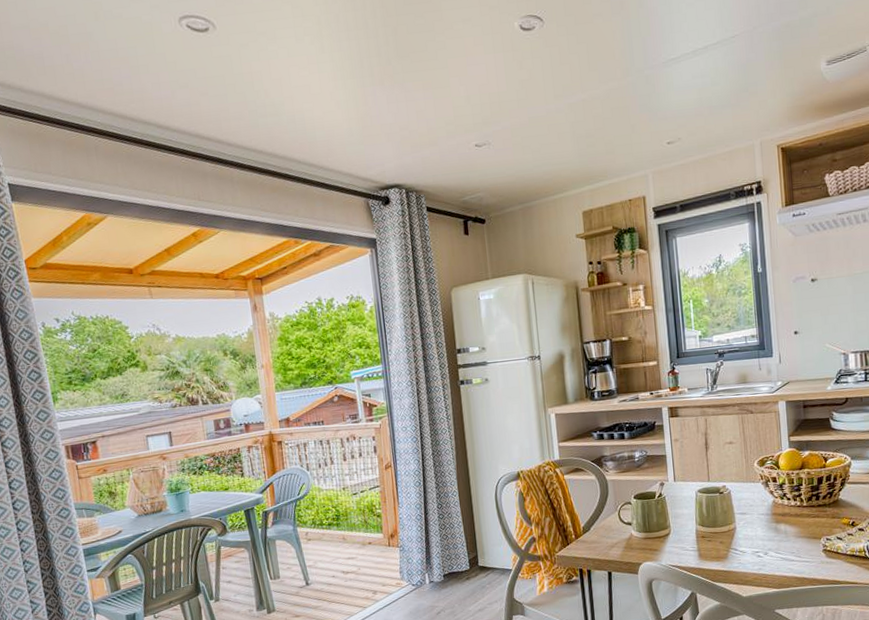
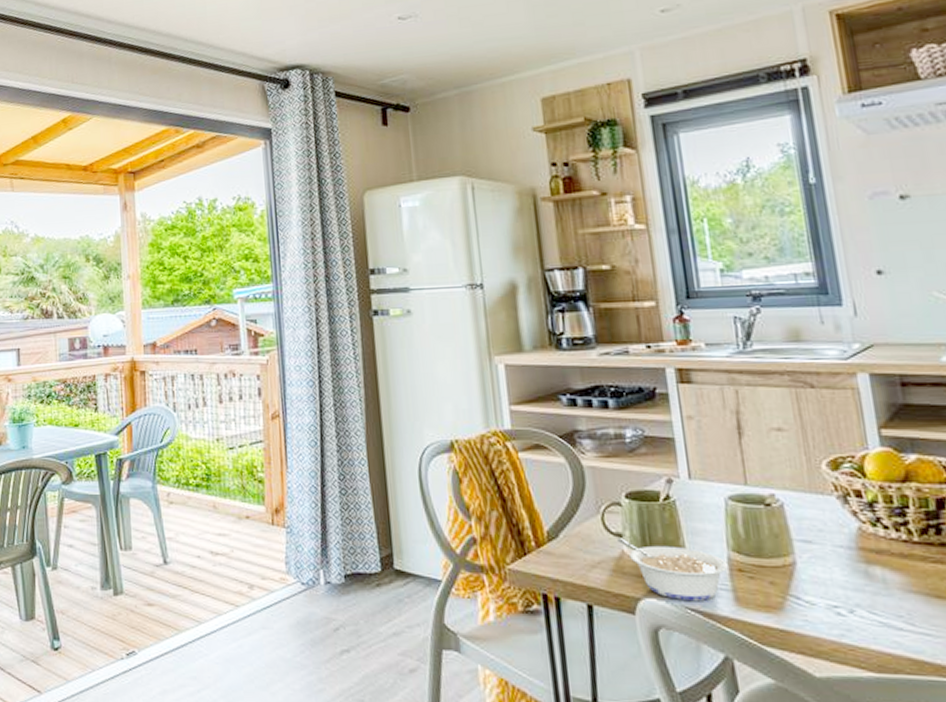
legume: none [628,525,696,561] -> present [617,538,728,601]

